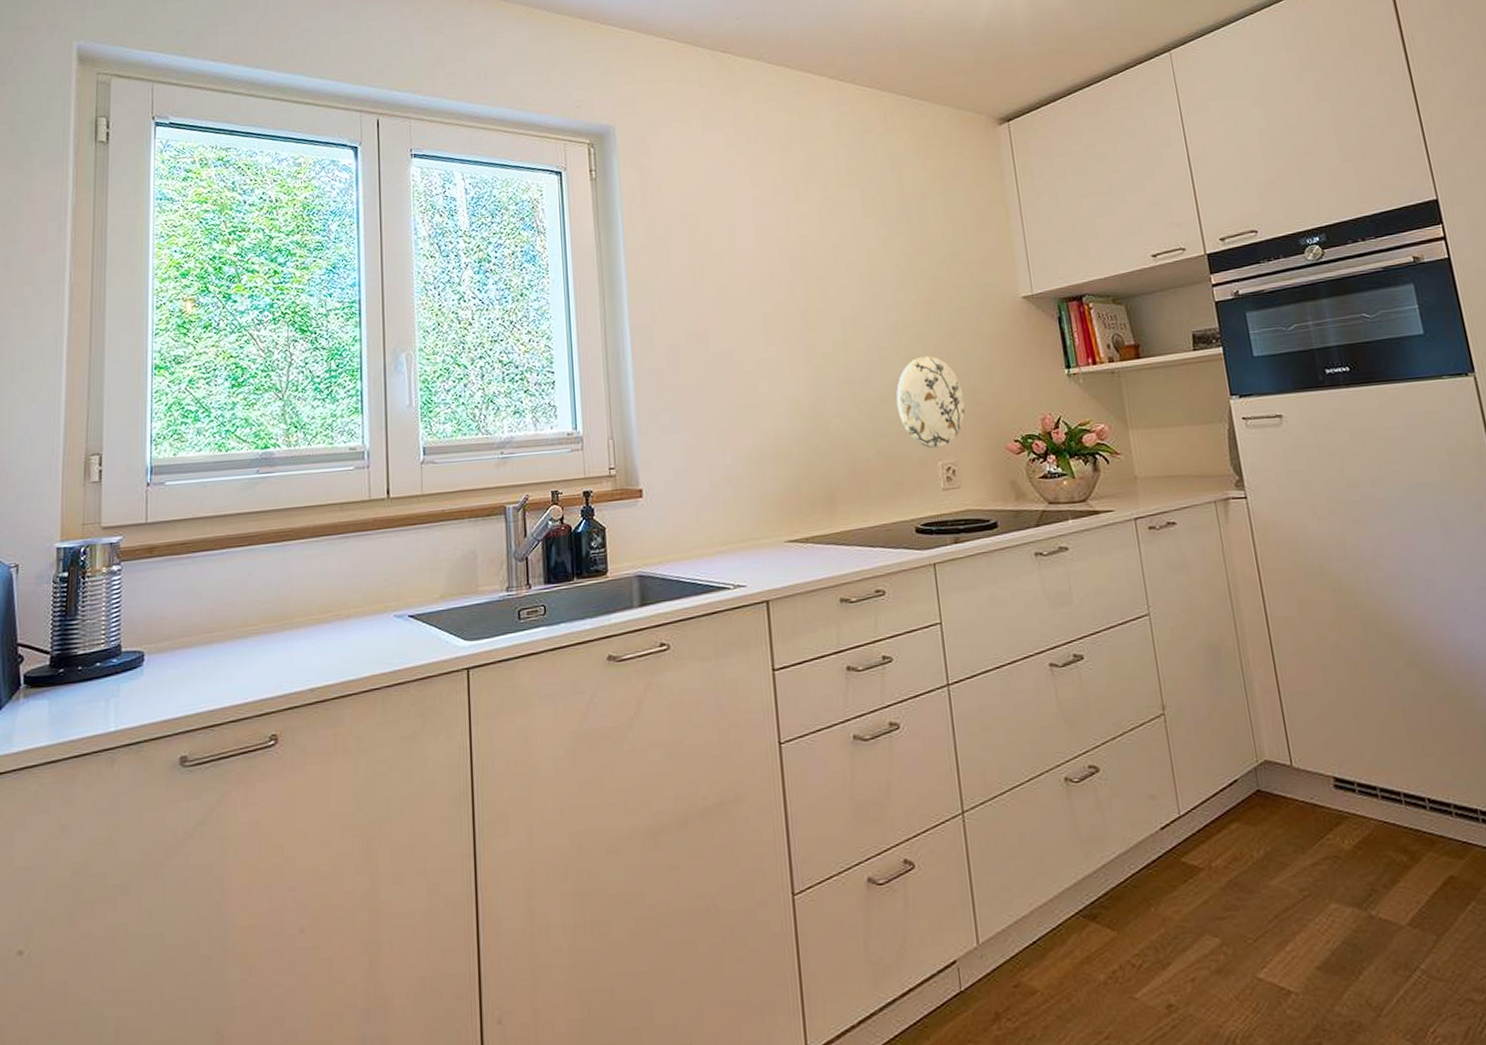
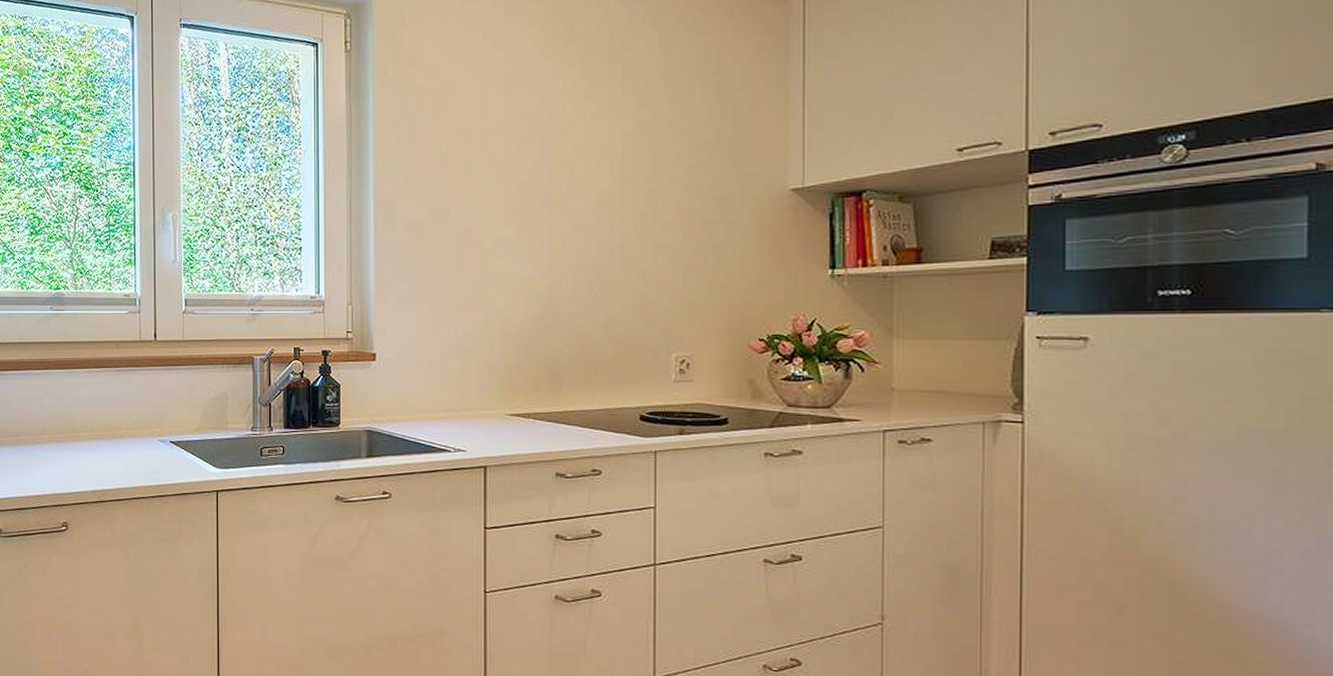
decorative plate: present [896,355,966,449] -> none [635,246,709,340]

